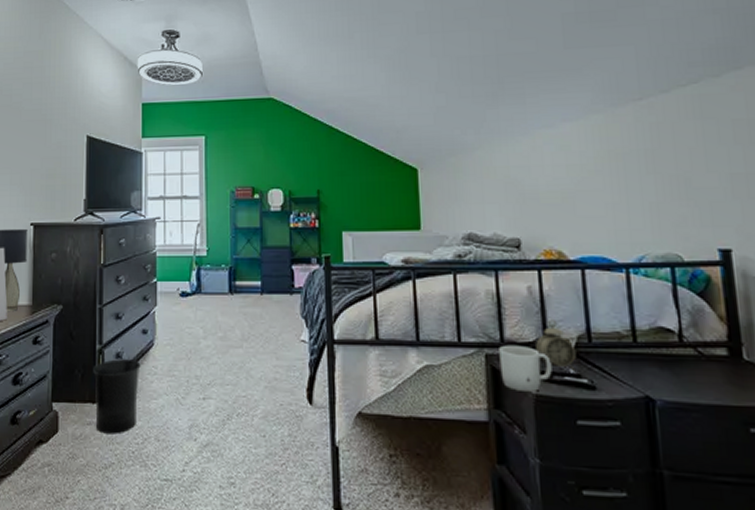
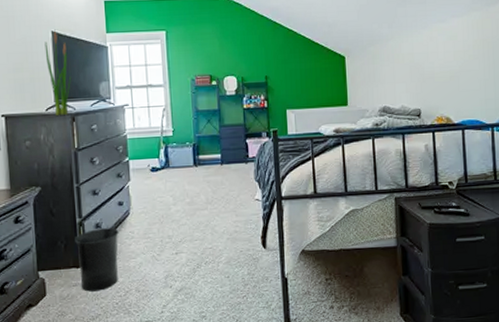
plant: none [78,135,102,228] -> present [44,30,71,117]
mug: present [499,345,552,393] -> none [404,188,441,223]
alarm clock: present [536,318,576,370] -> none [430,167,457,204]

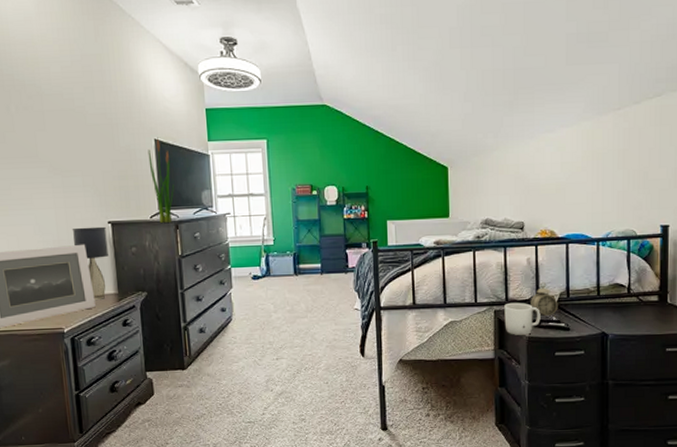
waste bin: present [75,228,119,292] -> none [180,333,222,393]
mug: none [404,188,441,223] -> present [504,302,541,336]
alarm clock: none [430,167,457,204] -> present [531,281,558,318]

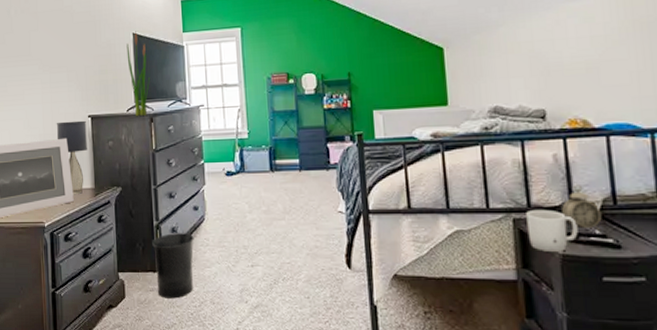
waste bin: none [180,333,222,393] -> present [152,233,194,299]

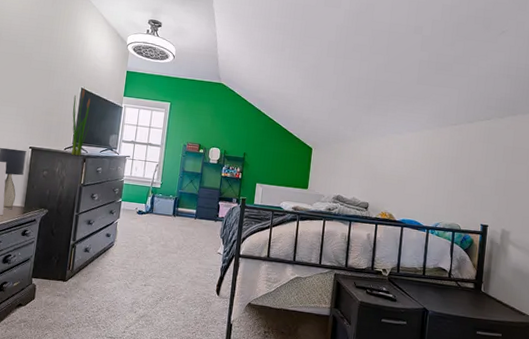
waste bin: present [152,233,194,299] -> none [64,252,103,304]
mug: present [526,209,578,253] -> none [341,269,374,300]
alarm clock: present [562,183,602,231] -> none [366,255,389,289]

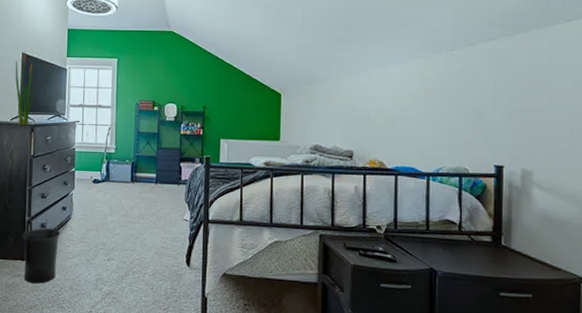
waste bin: none [64,252,103,304] -> present [23,228,60,284]

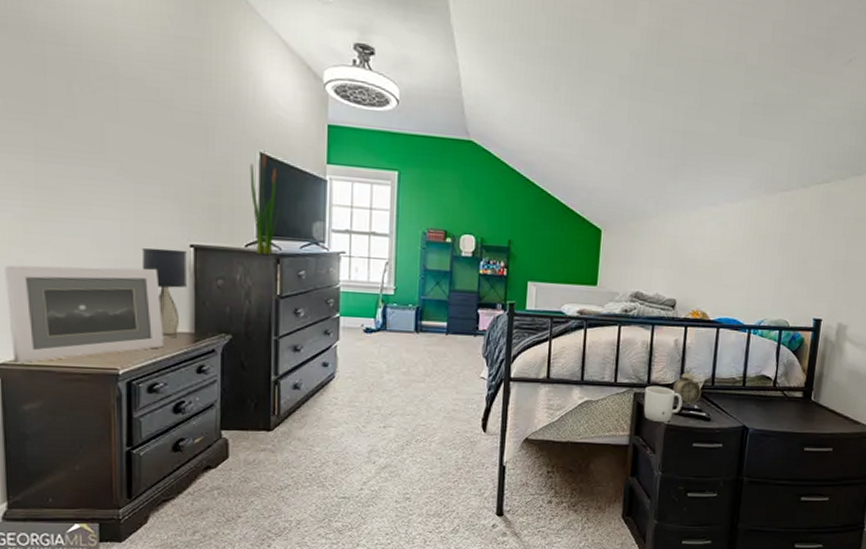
waste bin: present [23,228,60,284] -> none [268,390,320,459]
mug: none [329,228,367,264] -> present [643,385,683,423]
alarm clock: none [357,210,385,248] -> present [673,366,702,406]

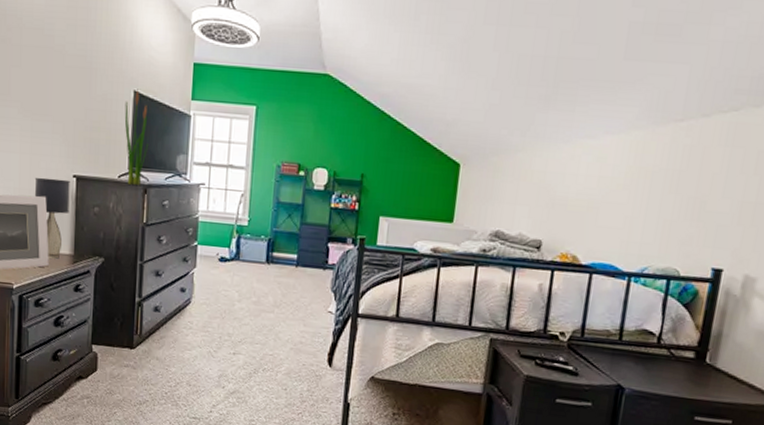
mug: present [643,385,683,423] -> none [500,332,546,374]
alarm clock: present [673,366,702,406] -> none [535,313,569,359]

